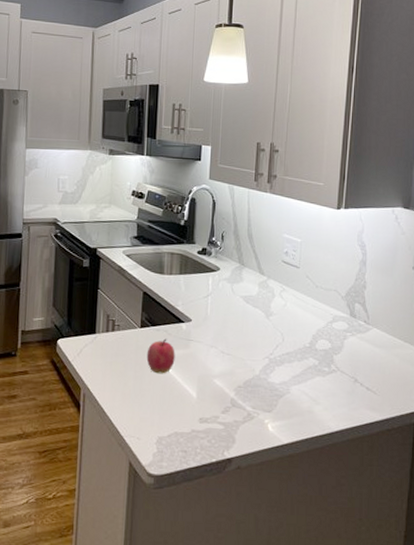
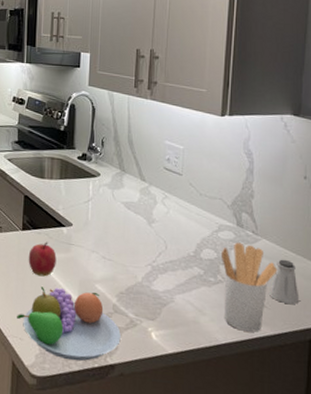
fruit bowl: none [134,384,238,457] -> present [17,287,121,361]
utensil holder: none [334,332,387,418] -> present [220,242,278,332]
saltshaker: none [379,347,406,390] -> present [270,259,300,305]

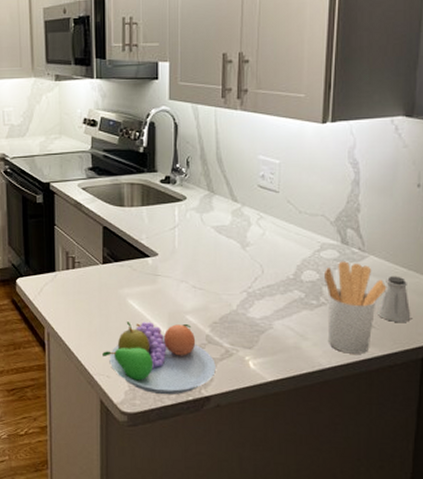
apple: present [28,242,57,277] -> none [111,274,142,311]

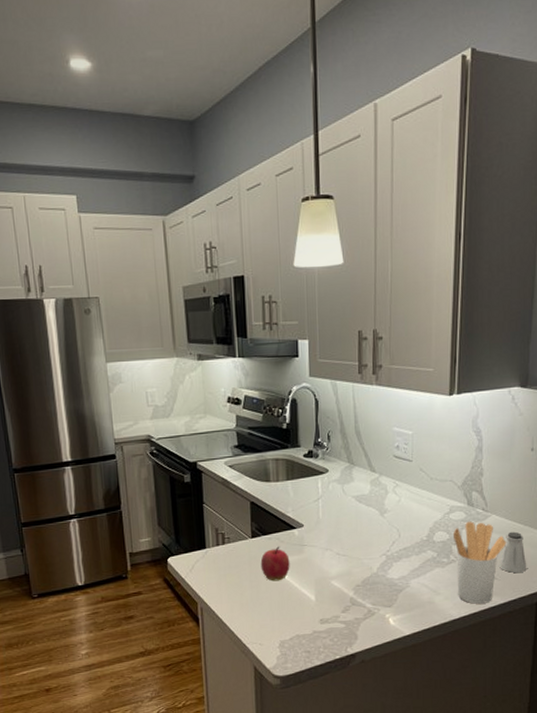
fruit bowl: present [102,322,216,395] -> none [254,588,360,657]
apple: none [111,274,142,311] -> present [260,546,290,582]

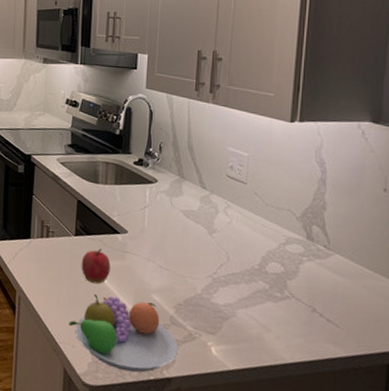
fruit bowl: none [254,588,360,657] -> present [69,294,178,373]
utensil holder: present [452,521,507,604] -> none [288,256,352,353]
saltshaker: present [499,531,527,574] -> none [343,276,377,326]

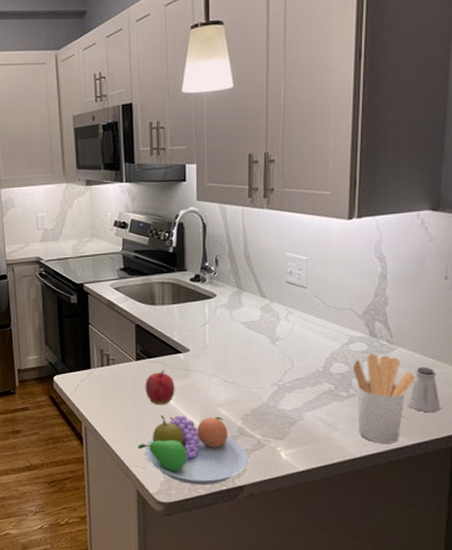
utensil holder: none [288,256,352,353] -> present [352,353,416,443]
saltshaker: none [343,276,377,326] -> present [407,367,441,413]

